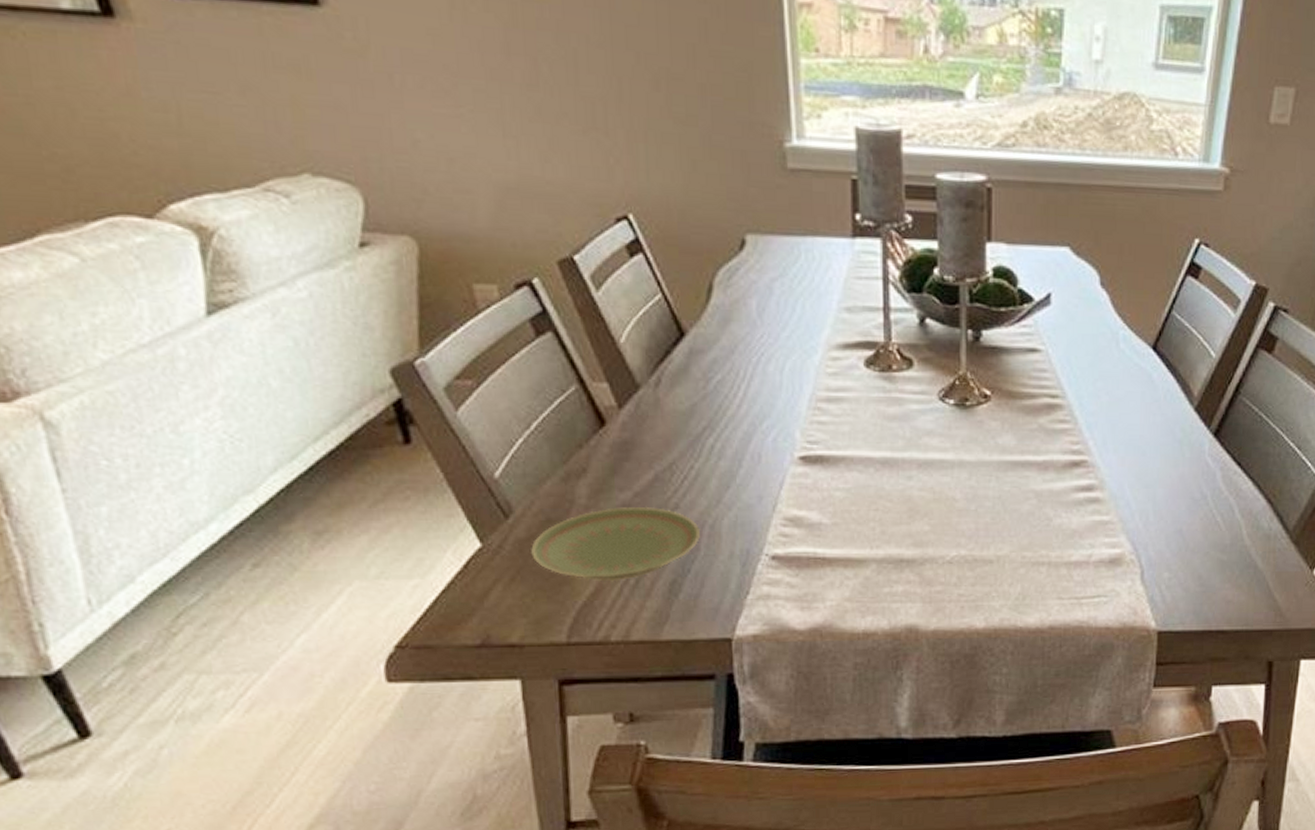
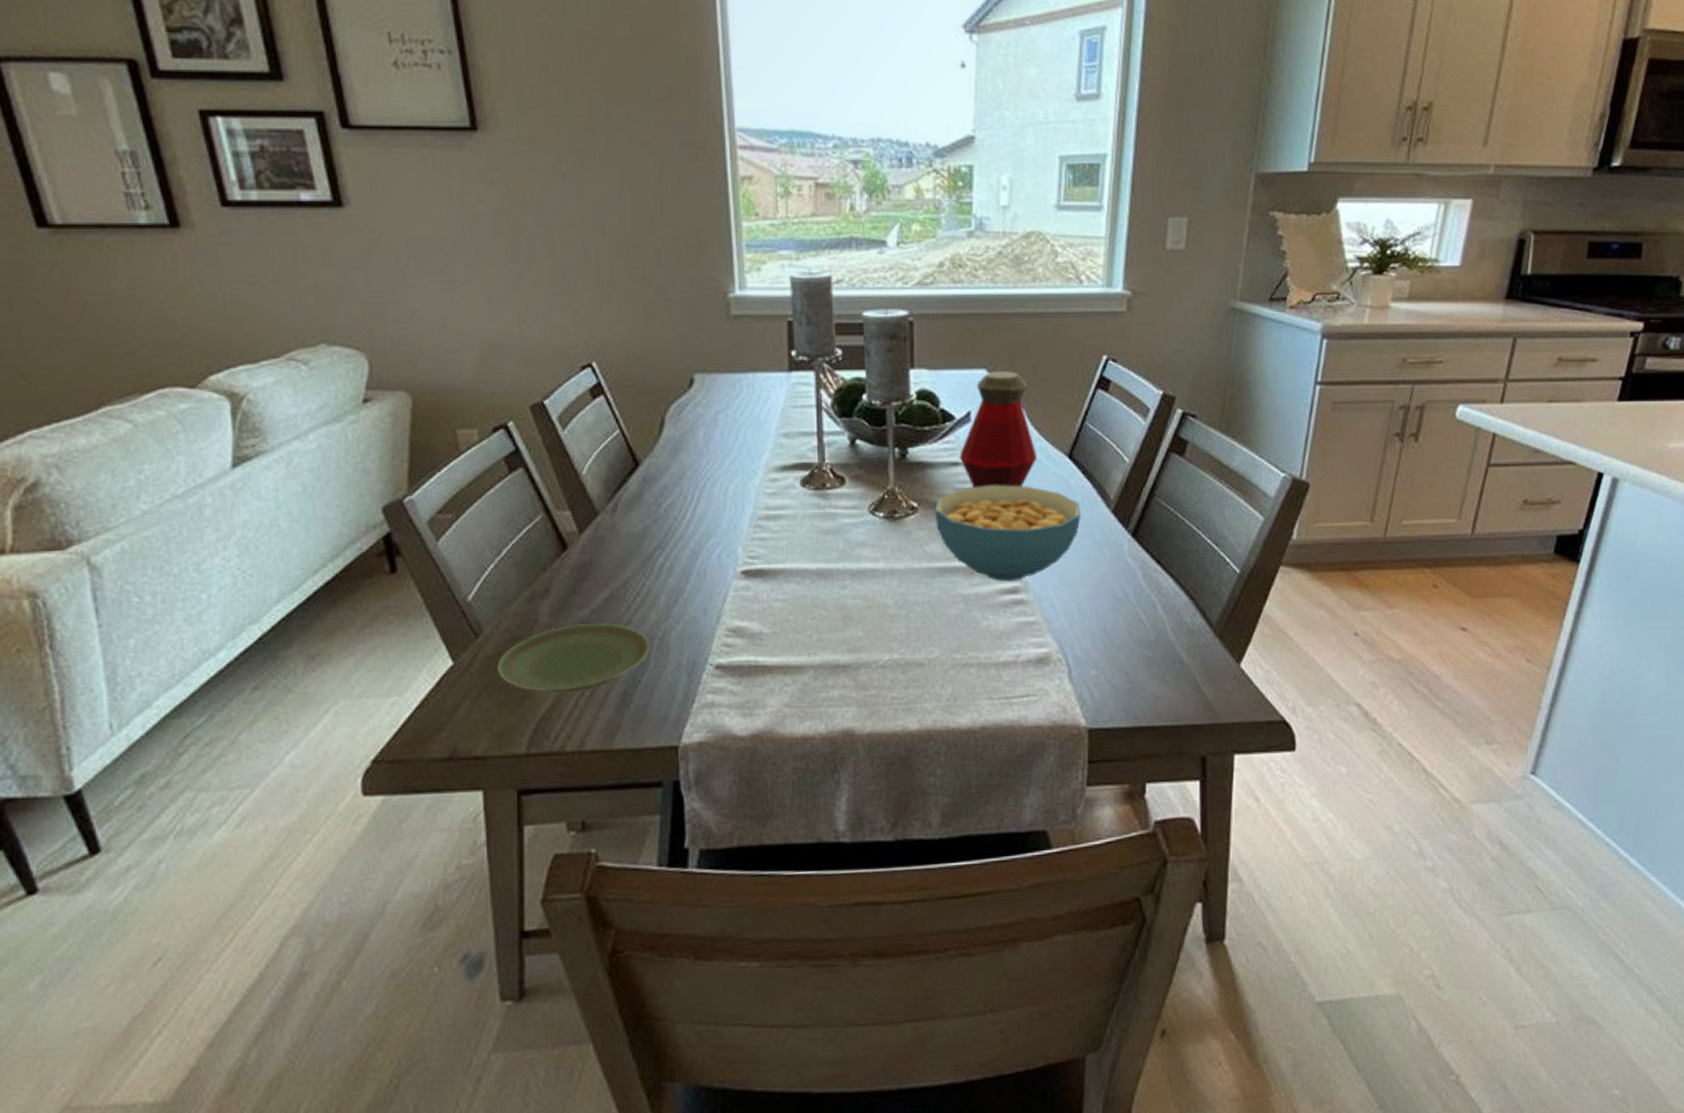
cereal bowl: none [1008,375,1163,479] -> present [934,485,1081,582]
bottle: none [1038,250,1120,379] -> present [960,371,1038,488]

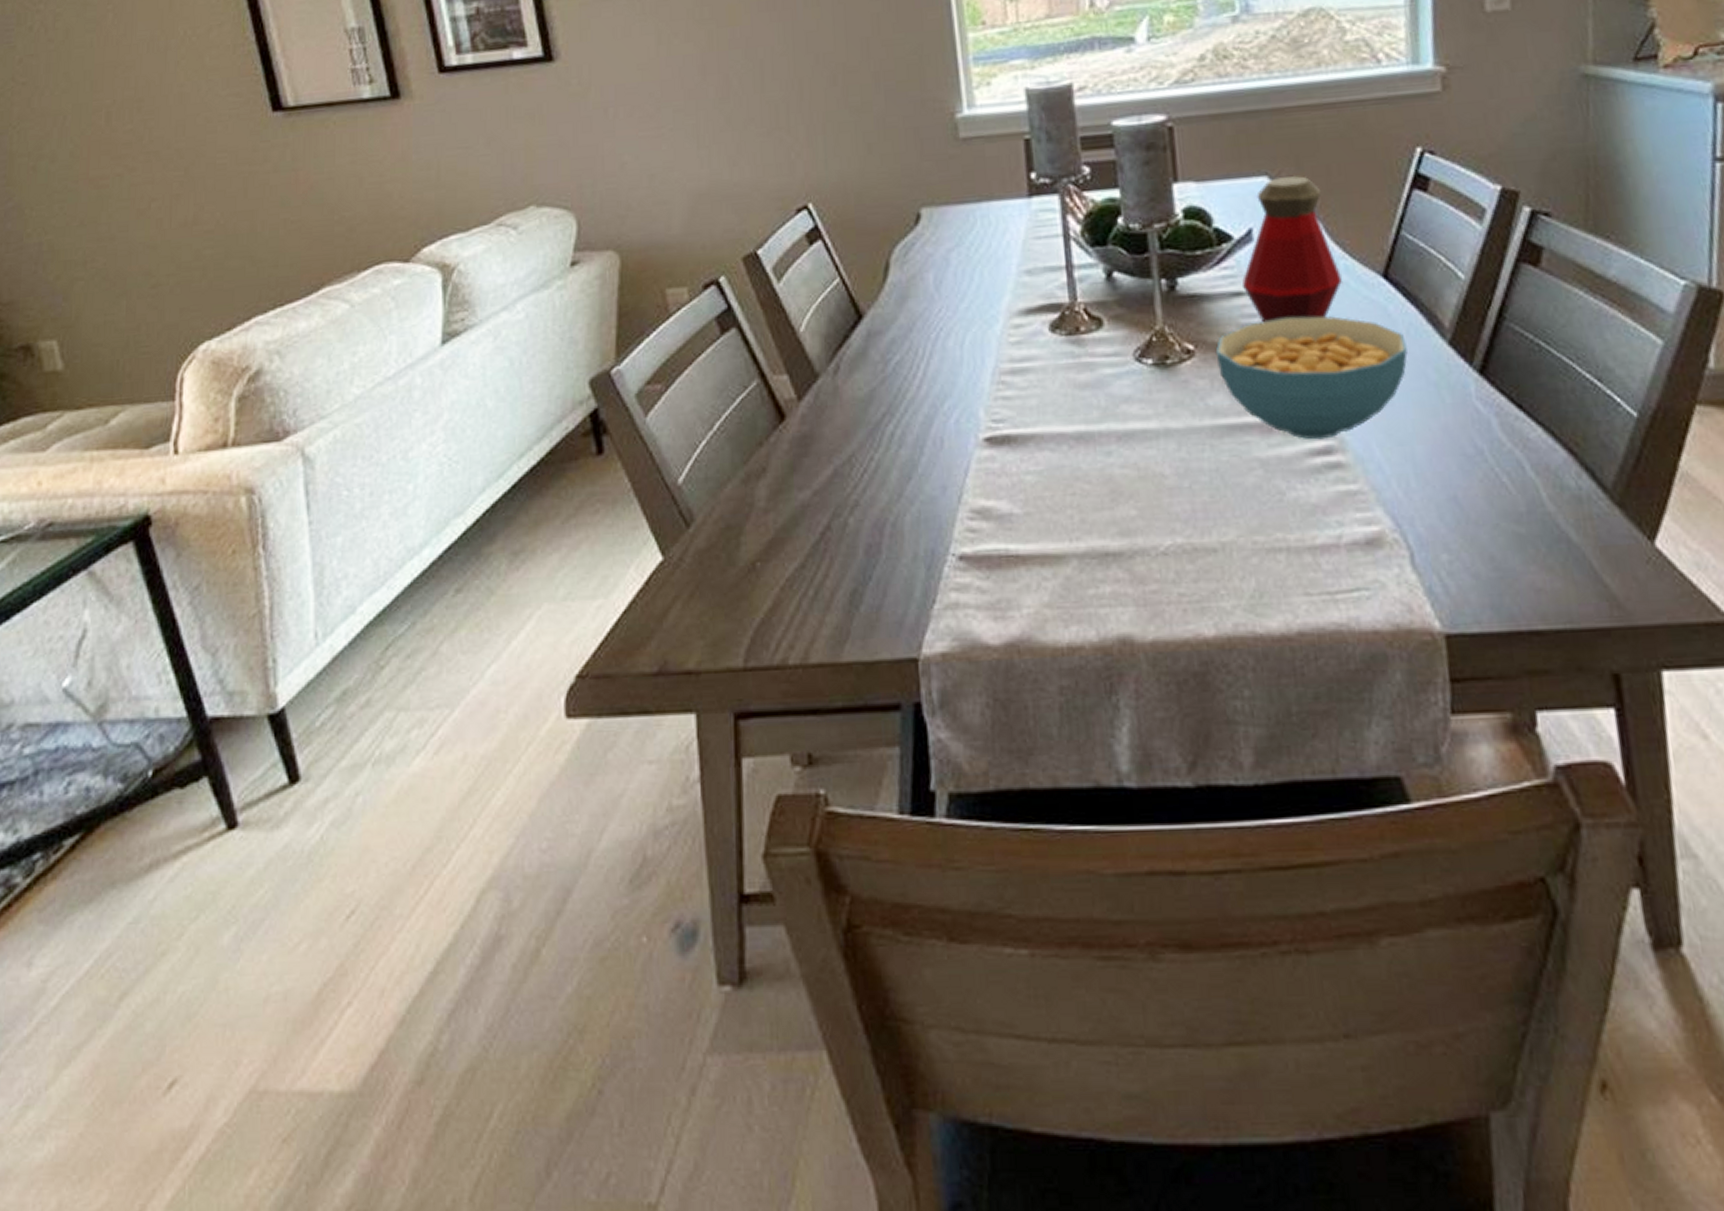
plate: present [497,623,651,695] -> none [710,506,882,594]

